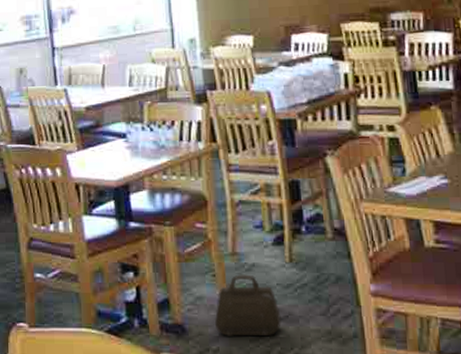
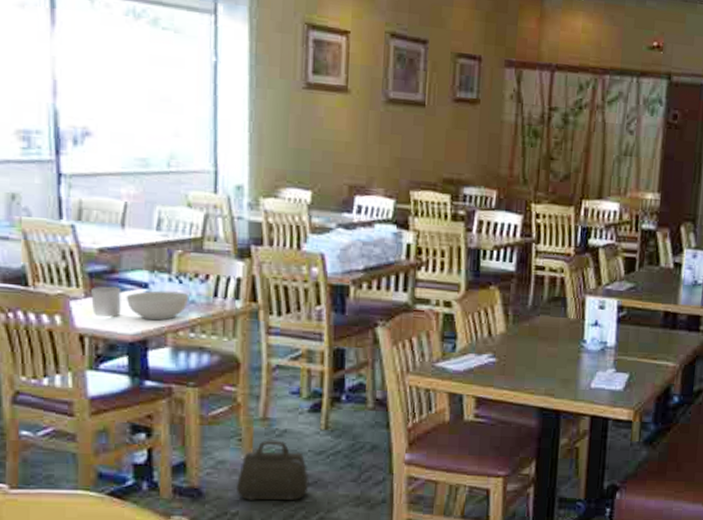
mug: none [82,139,106,167] -> present [91,286,121,318]
bowl: none [109,138,160,167] -> present [126,290,189,321]

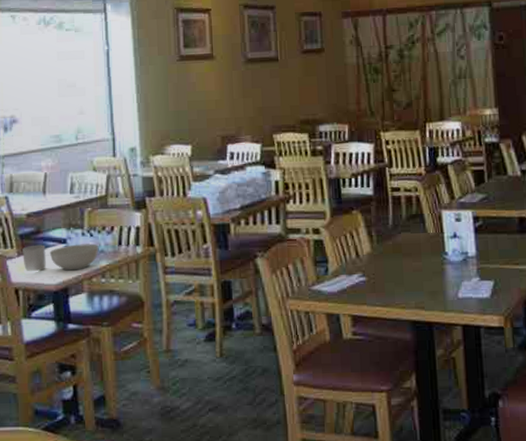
handbag: present [236,439,310,501] -> none [148,369,211,428]

